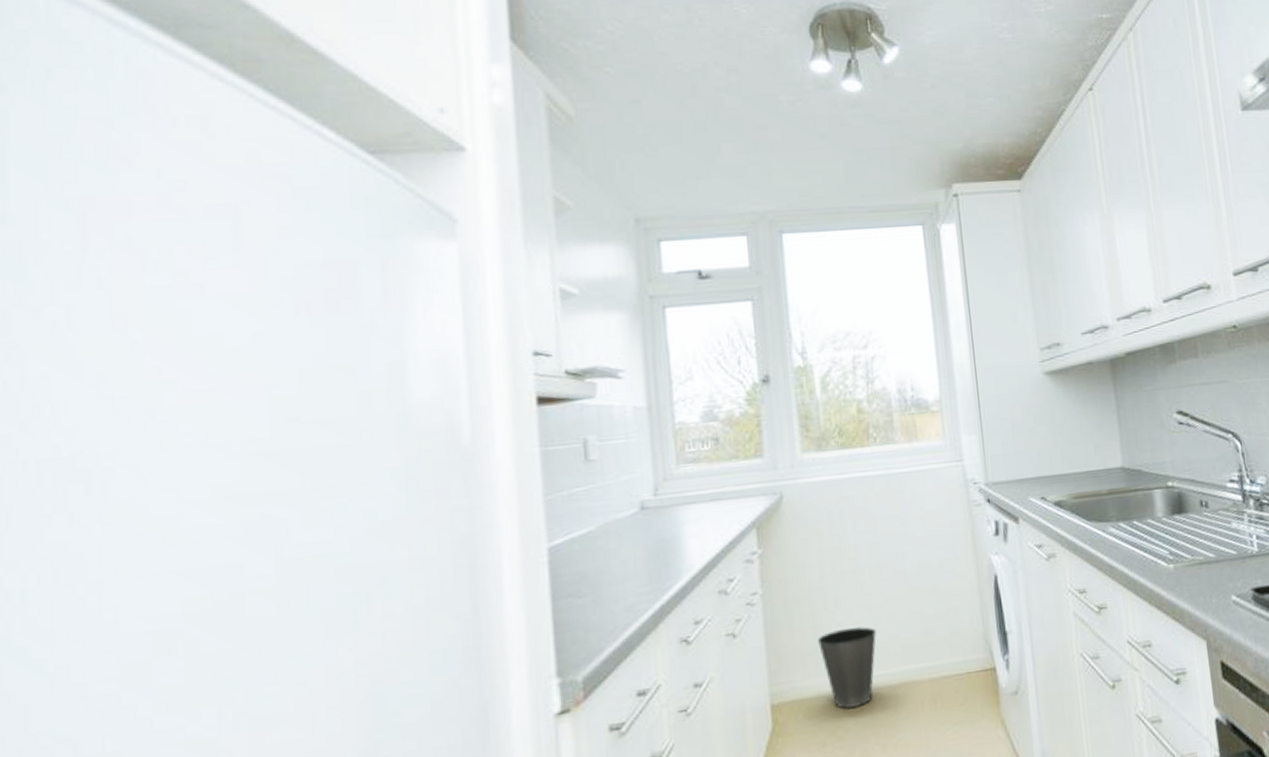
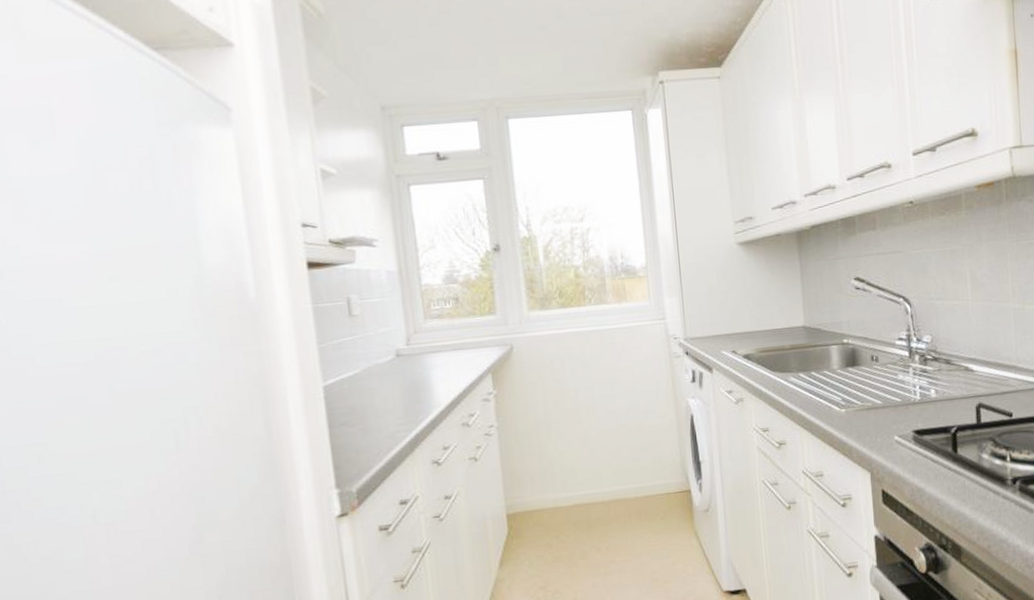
waste basket: present [818,626,876,709] -> none [544,454,592,519]

